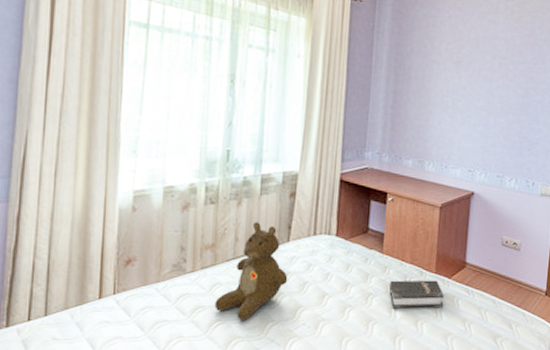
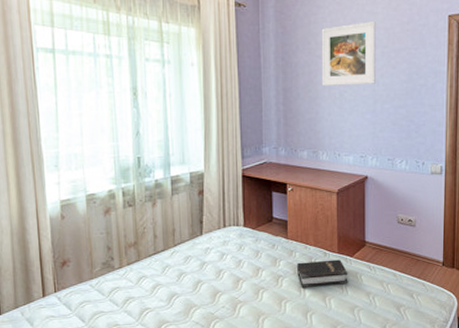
teddy bear: present [214,222,288,320] -> none [143,220,205,307]
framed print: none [434,30,496,96] -> present [321,22,376,86]

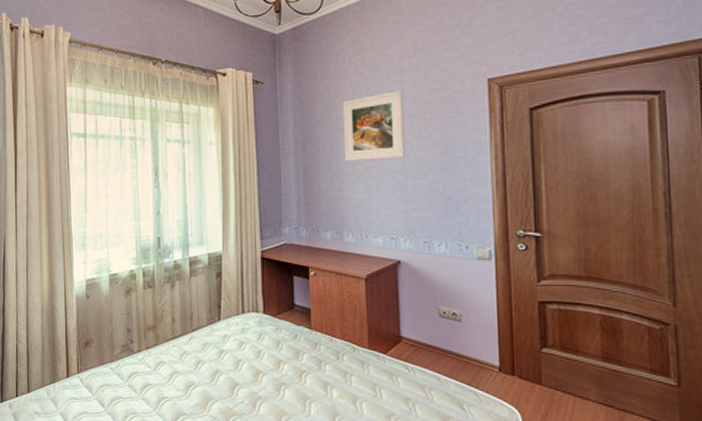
hardback book: present [297,259,348,288] -> none [322,356,382,387]

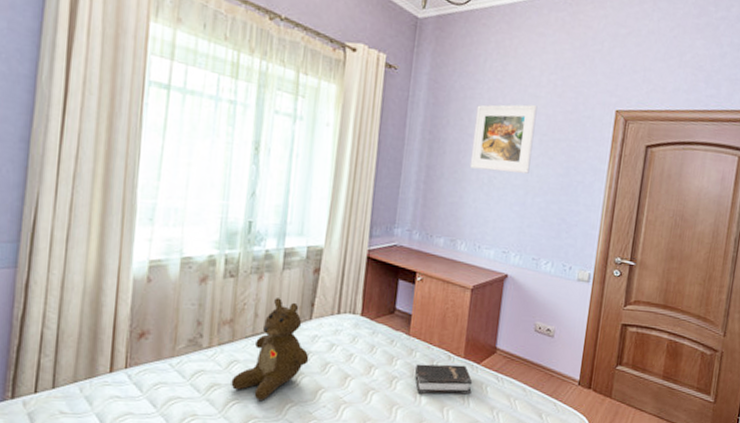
teddy bear: none [160,303,223,398] -> present [231,298,309,400]
hardback book: none [322,356,382,387] -> present [415,364,473,395]

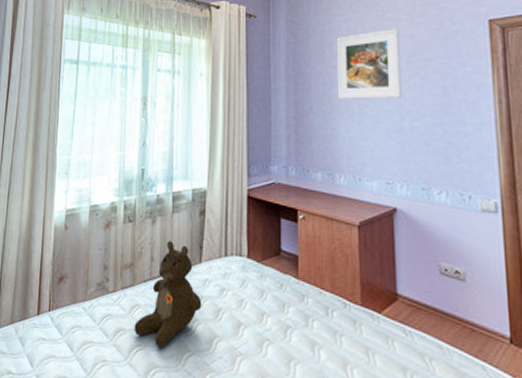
hardback book: present [415,364,473,395] -> none [310,311,376,351]

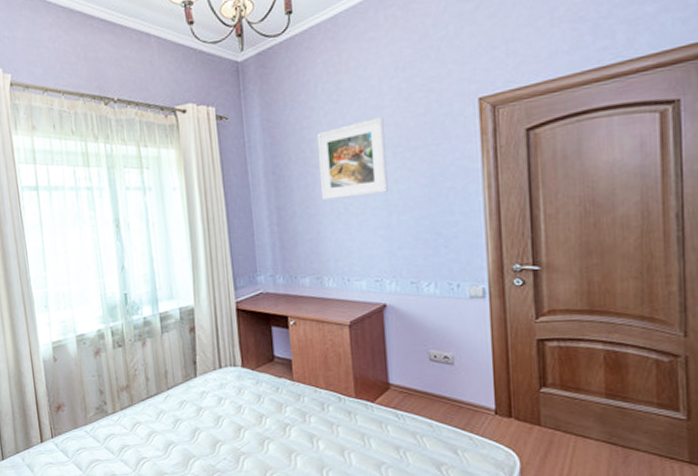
teddy bear: present [134,241,202,348] -> none [138,360,202,457]

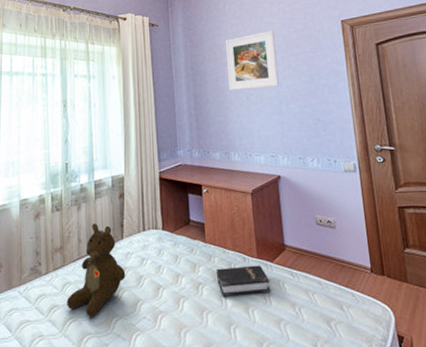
teddy bear: none [138,360,202,457] -> present [67,223,126,317]
hardback book: none [306,405,371,439] -> present [216,265,271,297]

